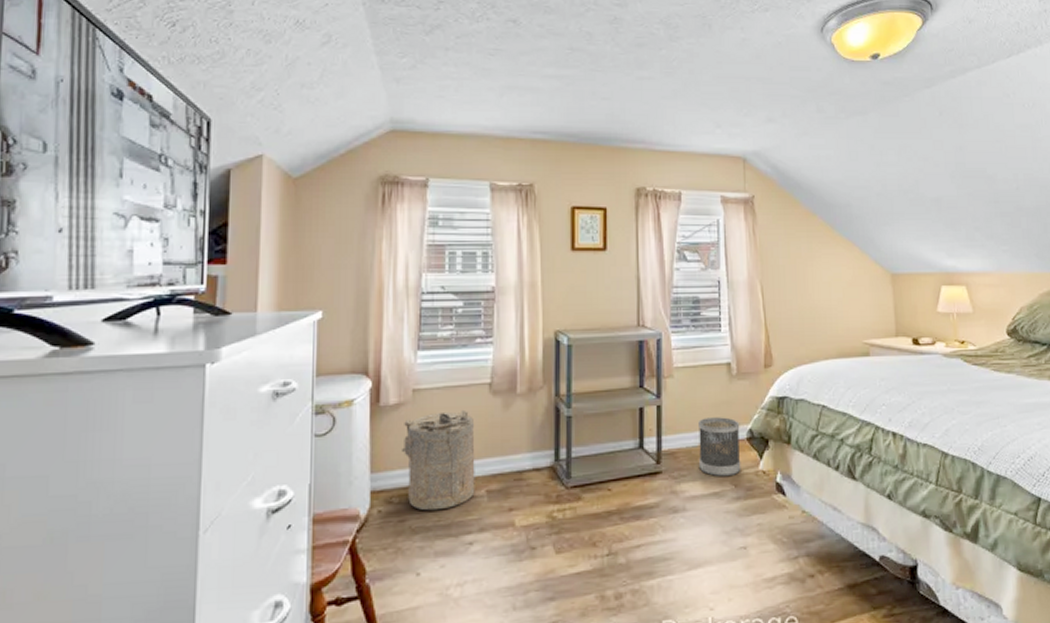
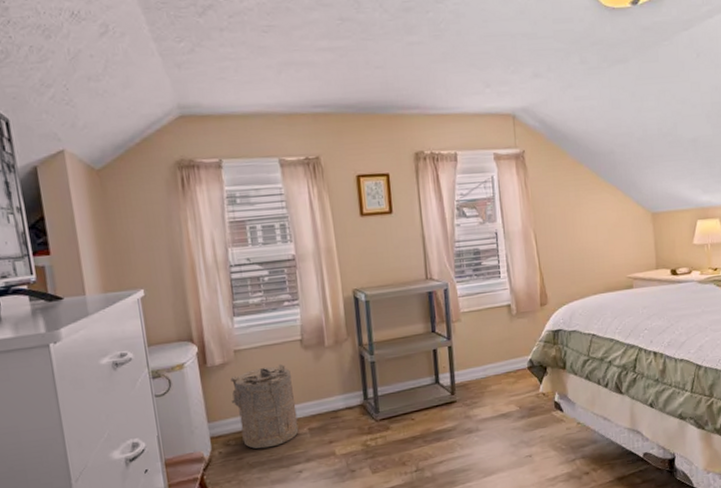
wastebasket: present [699,417,741,477] -> none [485,351,524,401]

